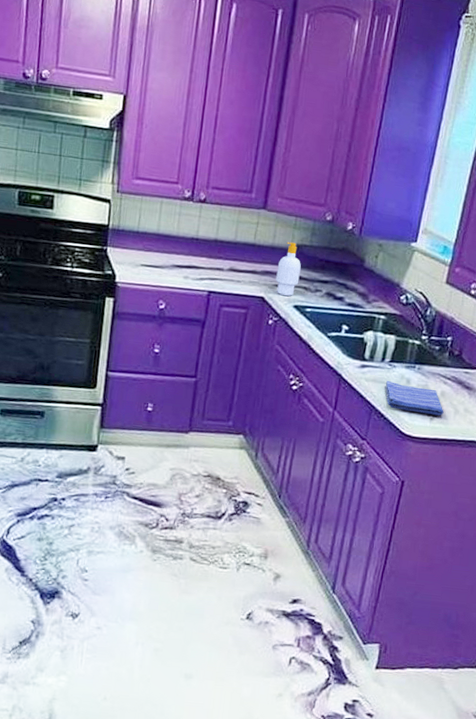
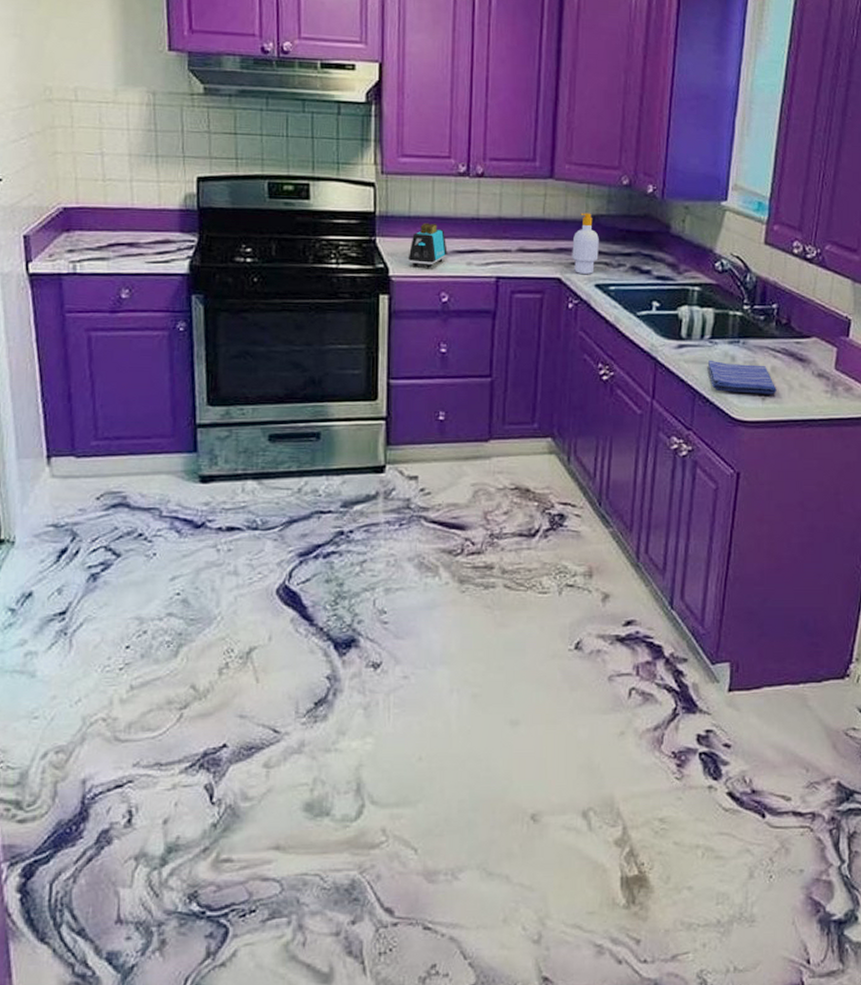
toaster: none [133,238,168,278] -> present [408,222,448,268]

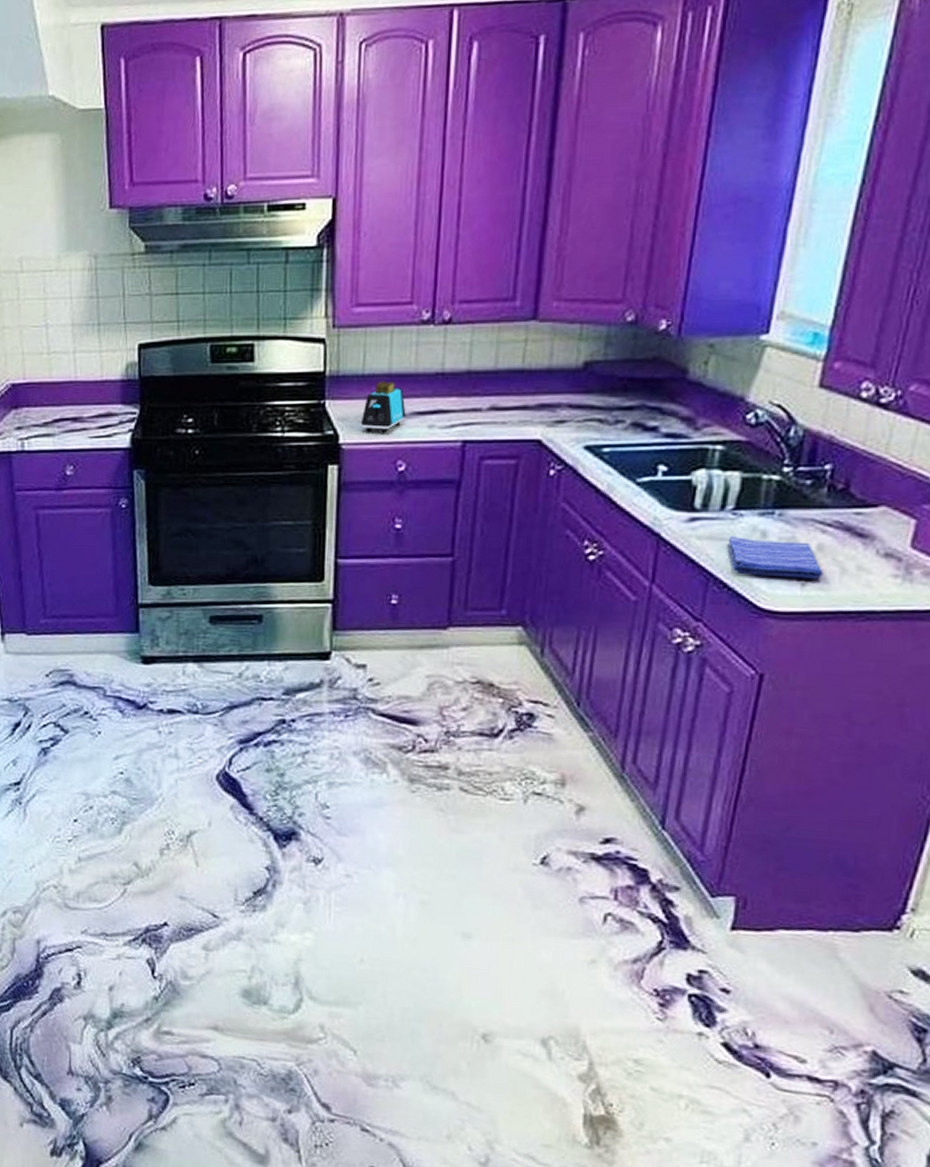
soap bottle: present [572,212,599,274] -> none [556,359,592,434]

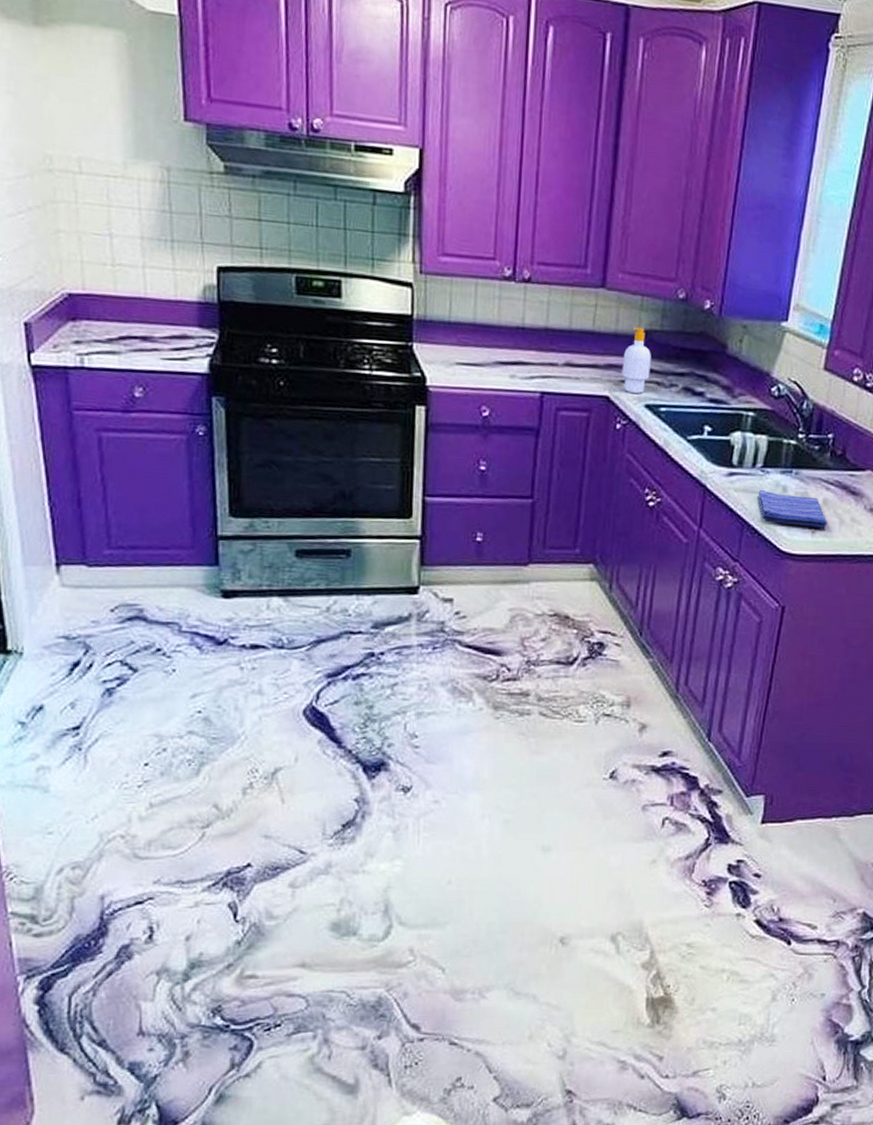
toaster: present [360,381,406,433] -> none [447,329,490,379]
soap bottle: none [556,359,592,434] -> present [622,327,651,393]

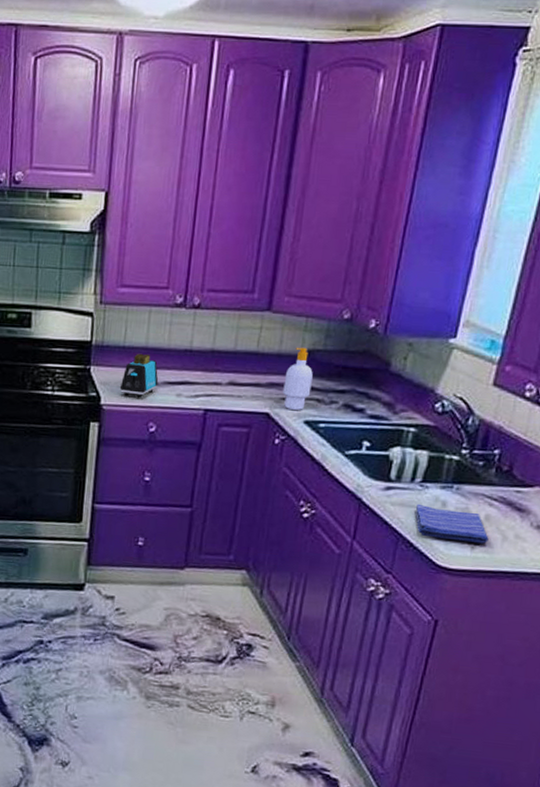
toaster: none [447,329,490,379] -> present [119,353,159,398]

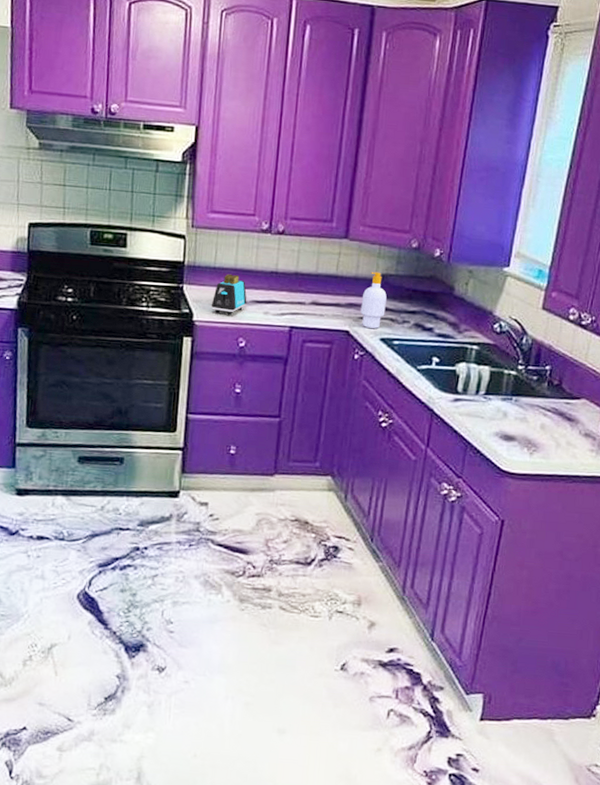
dish towel: present [416,503,489,544] -> none [481,414,545,450]

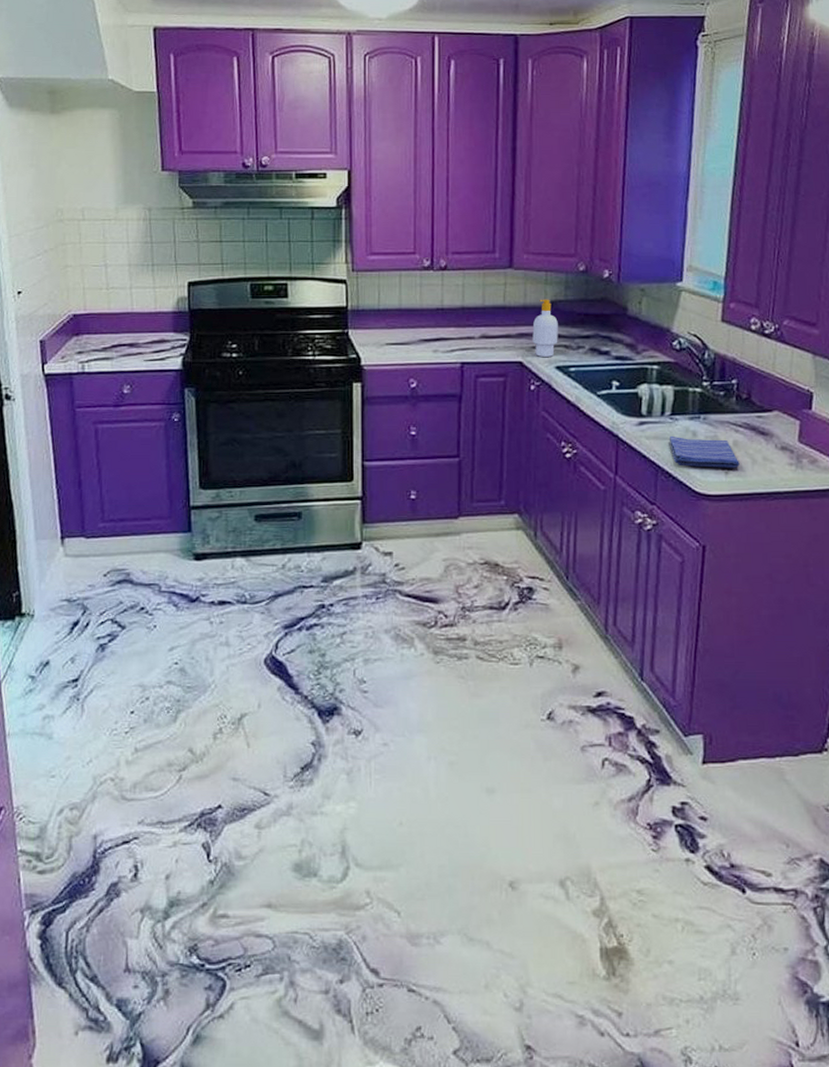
toaster: present [211,273,247,315] -> none [378,314,415,357]
dish towel: none [481,414,545,450] -> present [670,435,740,468]

